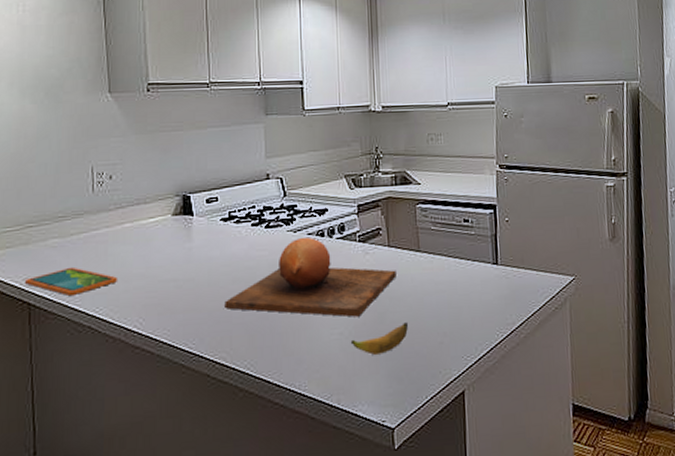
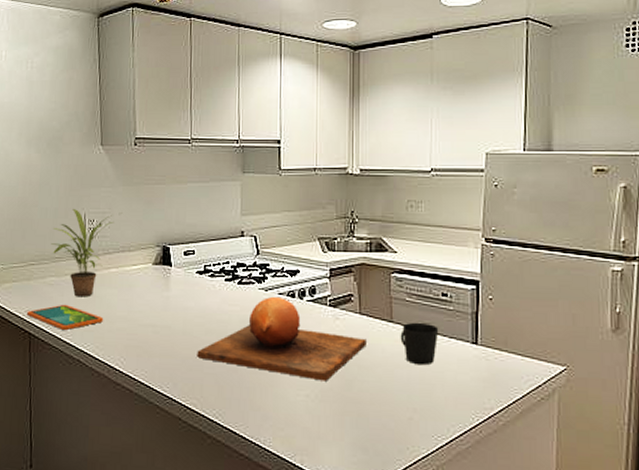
potted plant: none [53,162,136,258] -> present [51,209,123,297]
banana: present [350,322,408,355] -> none [316,393,376,421]
cup: none [427,248,463,291] -> present [400,322,439,366]

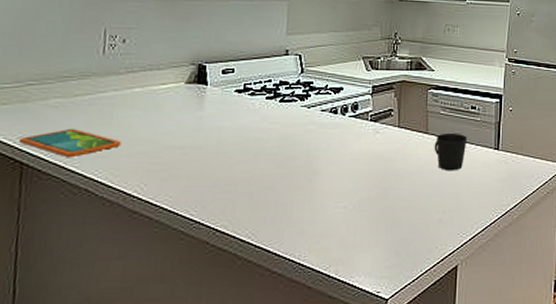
potted plant: present [51,209,123,297] -> none [58,24,153,120]
chopping board: present [197,296,366,381] -> none [231,113,404,192]

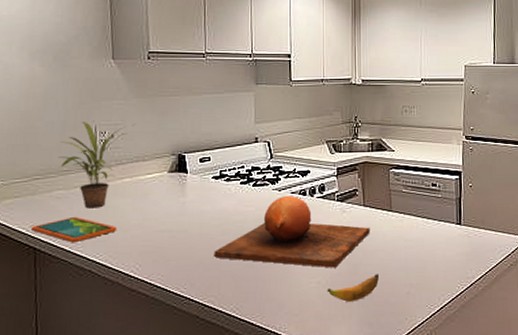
potted plant: none [58,24,153,120] -> present [58,122,136,209]
chopping board: none [231,113,404,192] -> present [214,195,370,268]
banana: none [353,199,410,229] -> present [327,274,379,302]
cup: present [434,132,468,171] -> none [398,209,430,247]

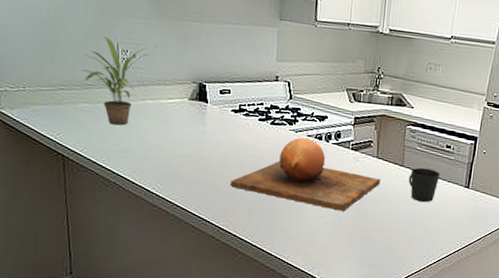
tablet: present [32,216,118,242] -> none [59,130,140,155]
banana: present [327,274,379,302] -> none [333,222,384,244]
cup: none [398,209,430,247] -> present [408,167,440,203]

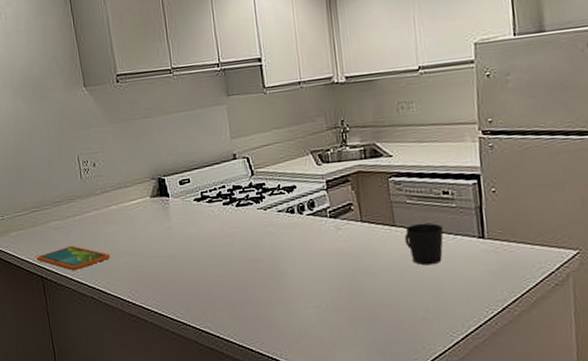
tablet: none [59,130,140,155] -> present [37,245,111,270]
potted plant: present [82,37,158,126] -> none [50,150,114,238]
chopping board: present [230,137,381,211] -> none [205,214,372,292]

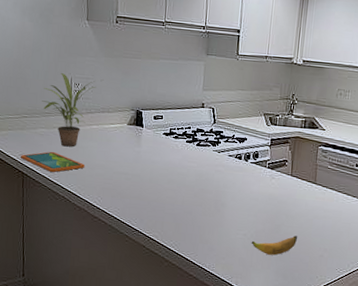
potted plant: none [50,150,114,238] -> present [42,73,104,147]
banana: none [328,297,387,328] -> present [251,235,297,255]
cup: present [404,222,444,266] -> none [320,184,351,218]

